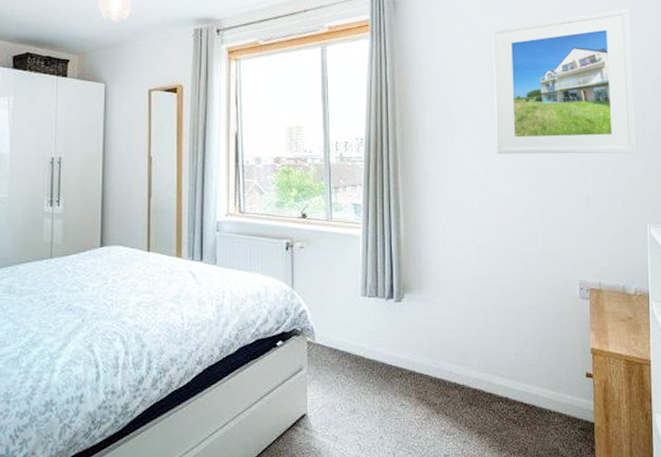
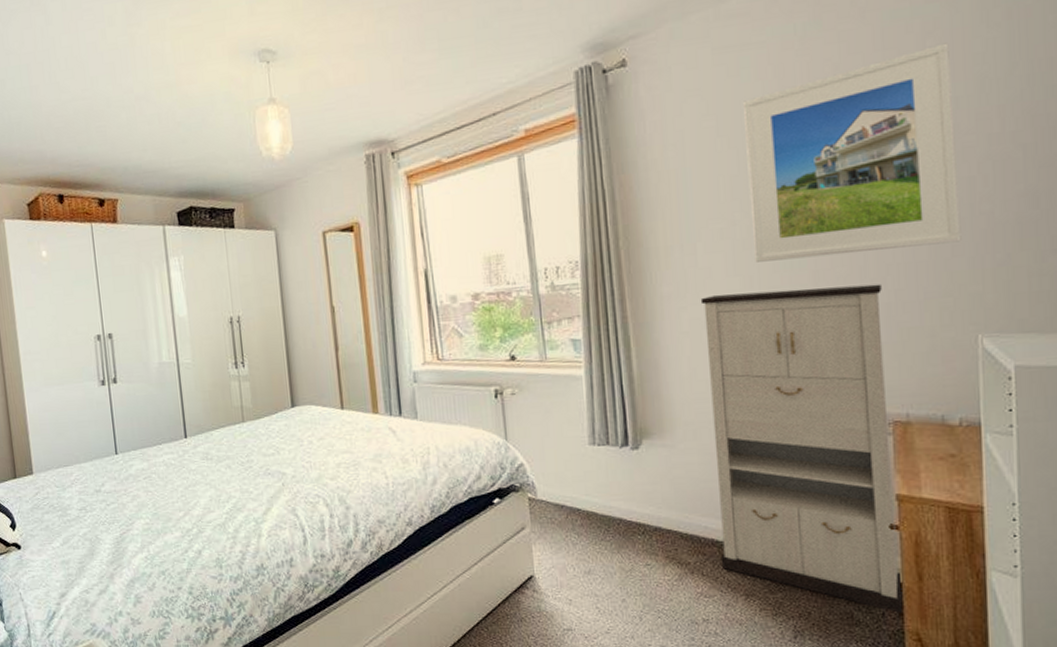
cabinet: none [455,176,595,449] -> present [700,284,904,613]

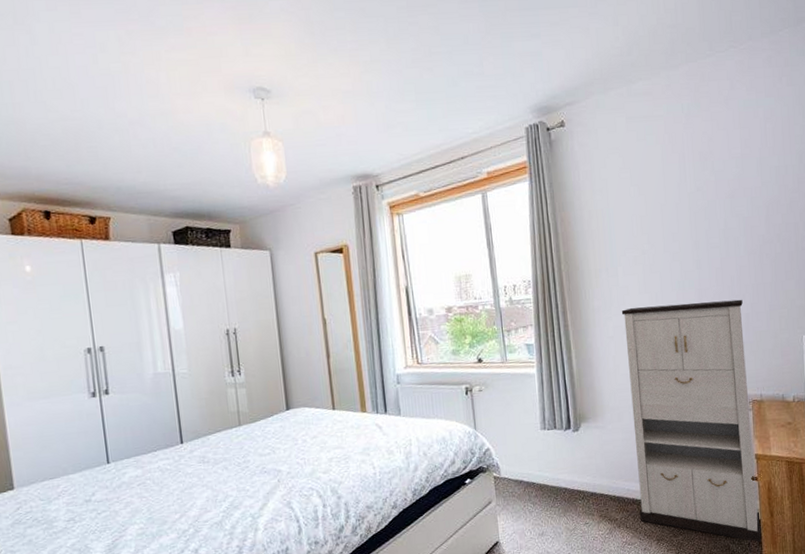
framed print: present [744,43,962,262] -> none [649,126,791,283]

